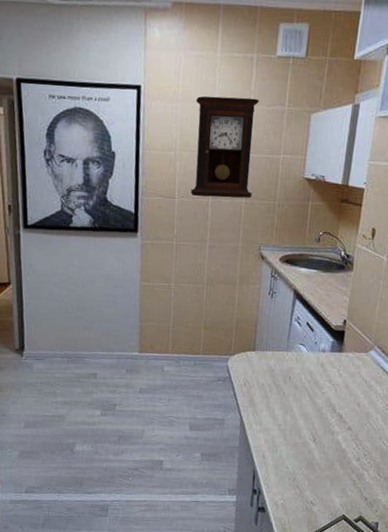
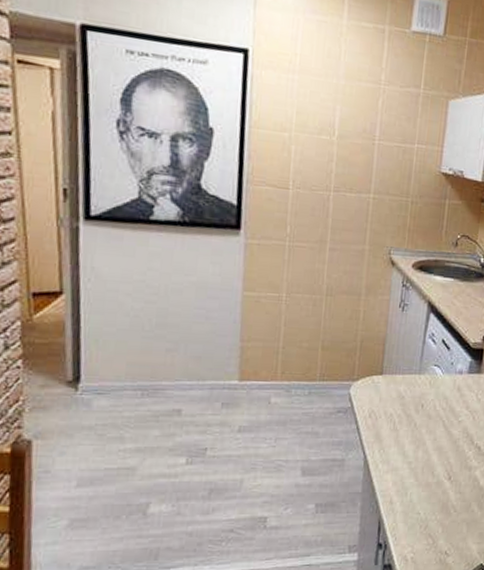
pendulum clock: present [190,96,259,198] -> none [308,68,391,193]

